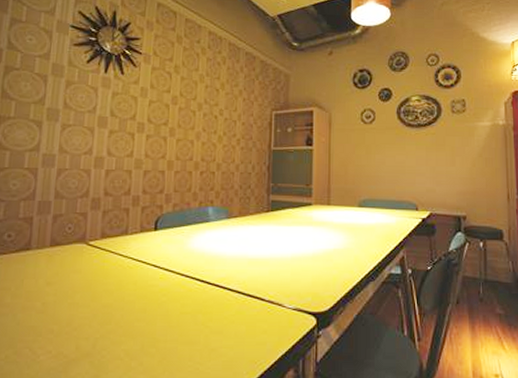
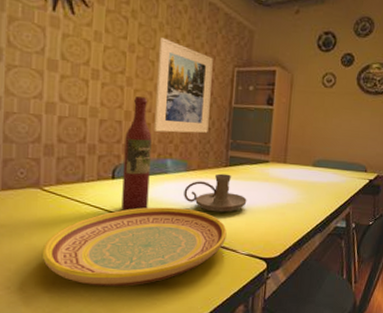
plate: none [84,258,271,349] -> present [42,207,227,287]
wine bottle: none [163,146,194,265] -> present [121,96,152,212]
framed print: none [195,89,251,180] -> present [154,38,213,133]
candle holder: none [225,219,291,262] -> present [184,173,247,212]

